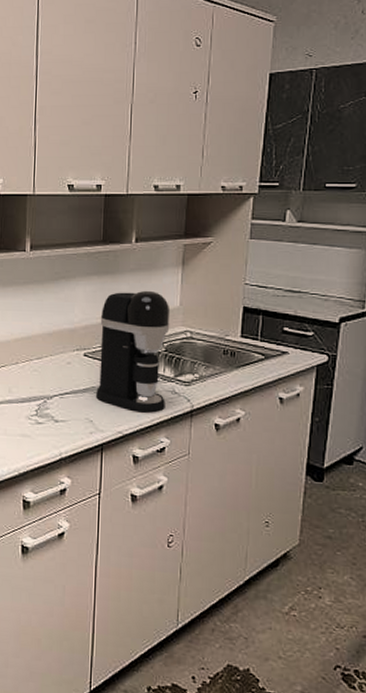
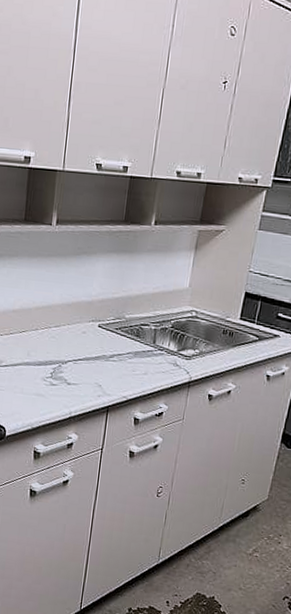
coffee maker: present [96,290,171,413] -> none [106,270,180,382]

